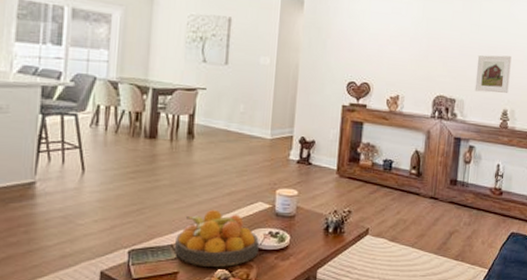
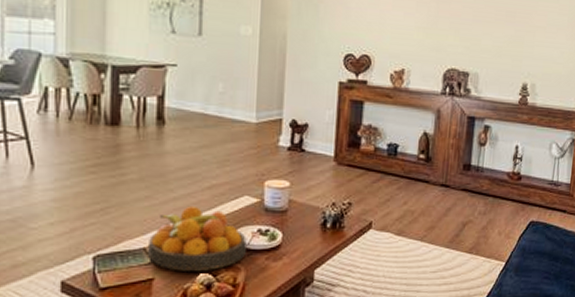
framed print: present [474,55,512,93] -> none [490,20,533,65]

